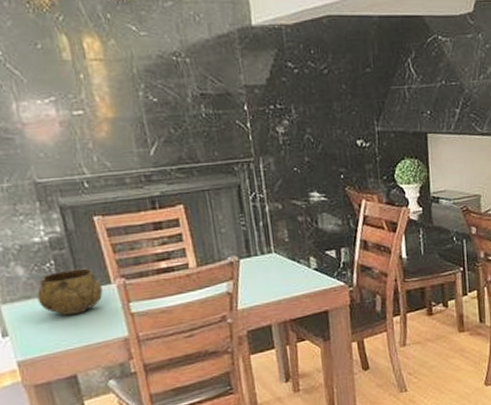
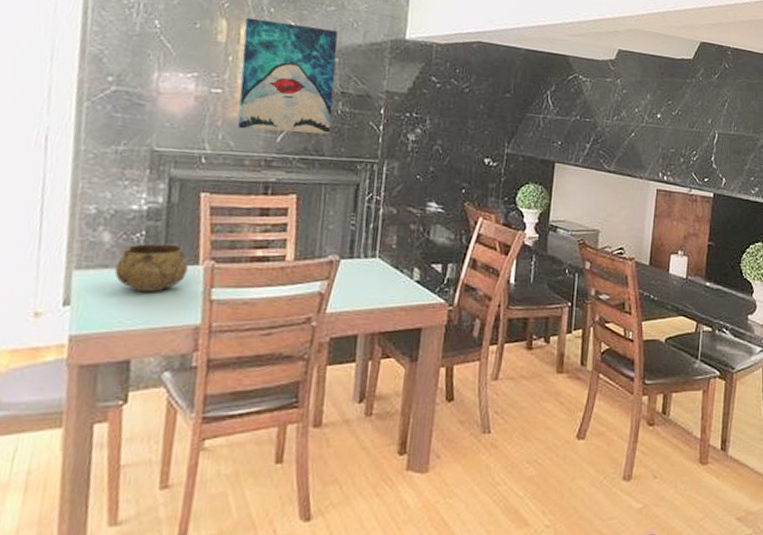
wall art: none [85,27,200,148] -> present [237,17,338,135]

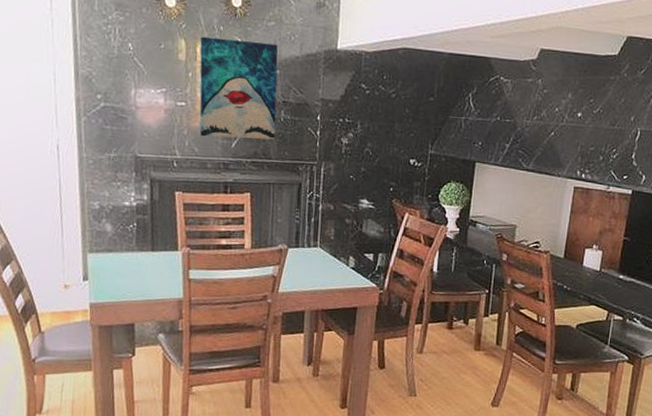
decorative bowl: present [114,243,188,293] -> none [117,233,170,272]

